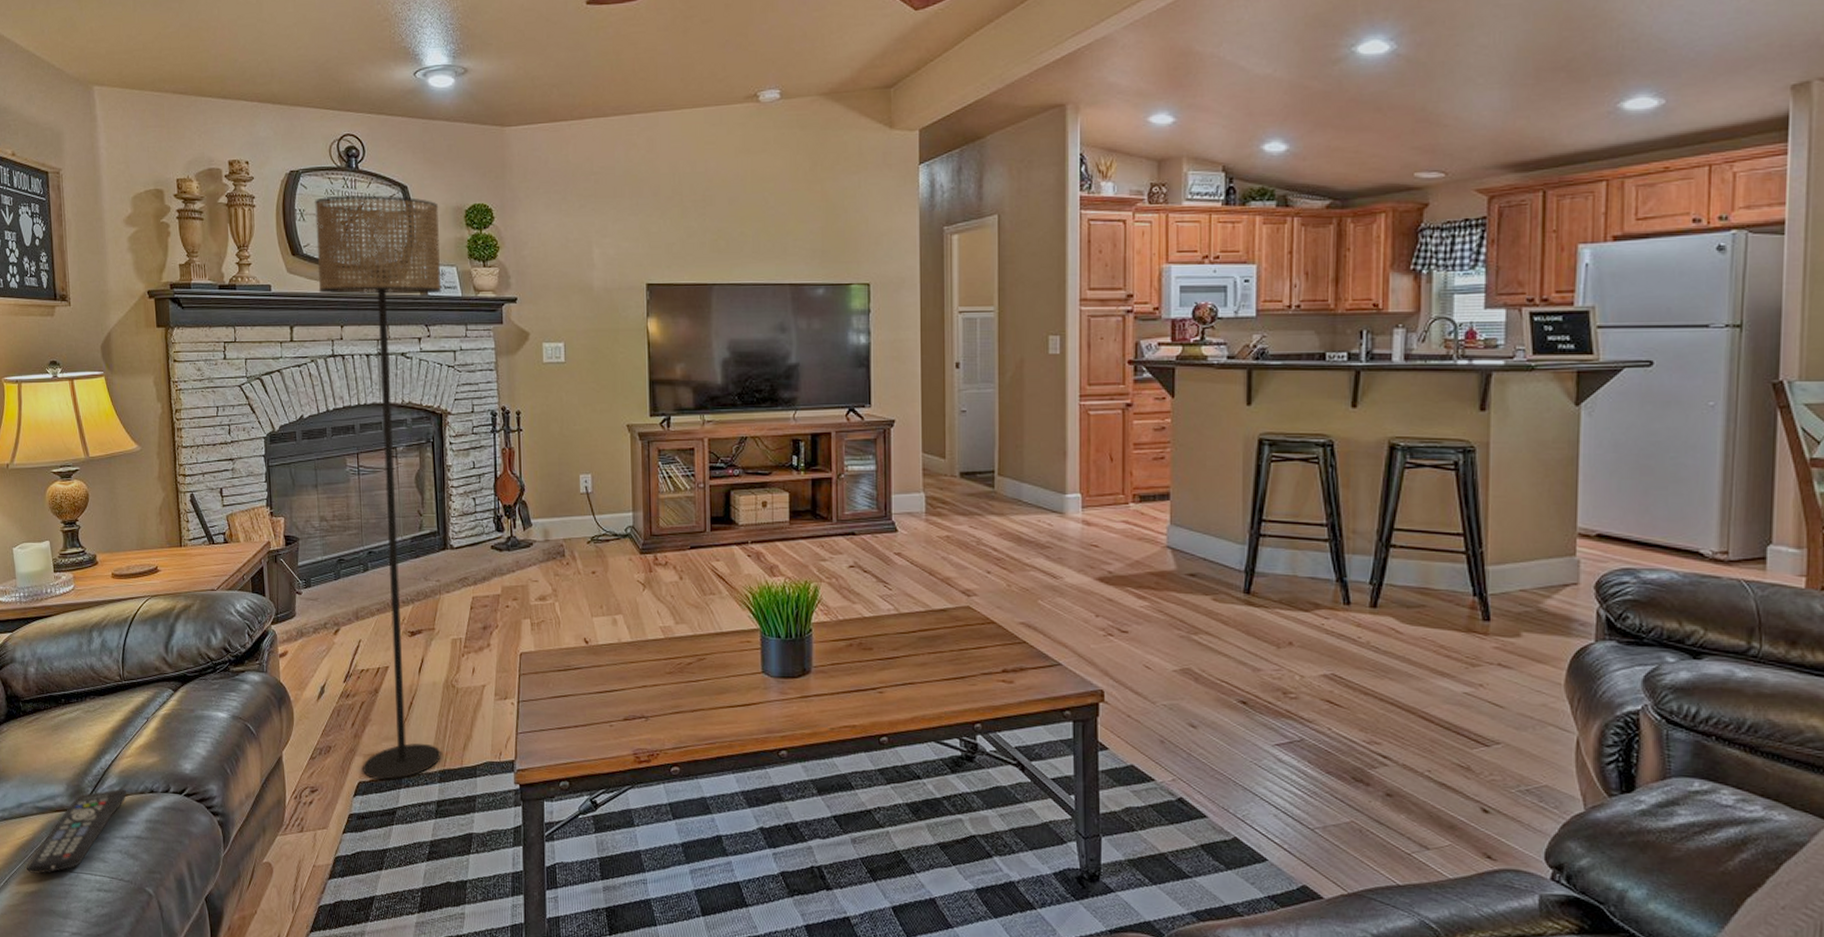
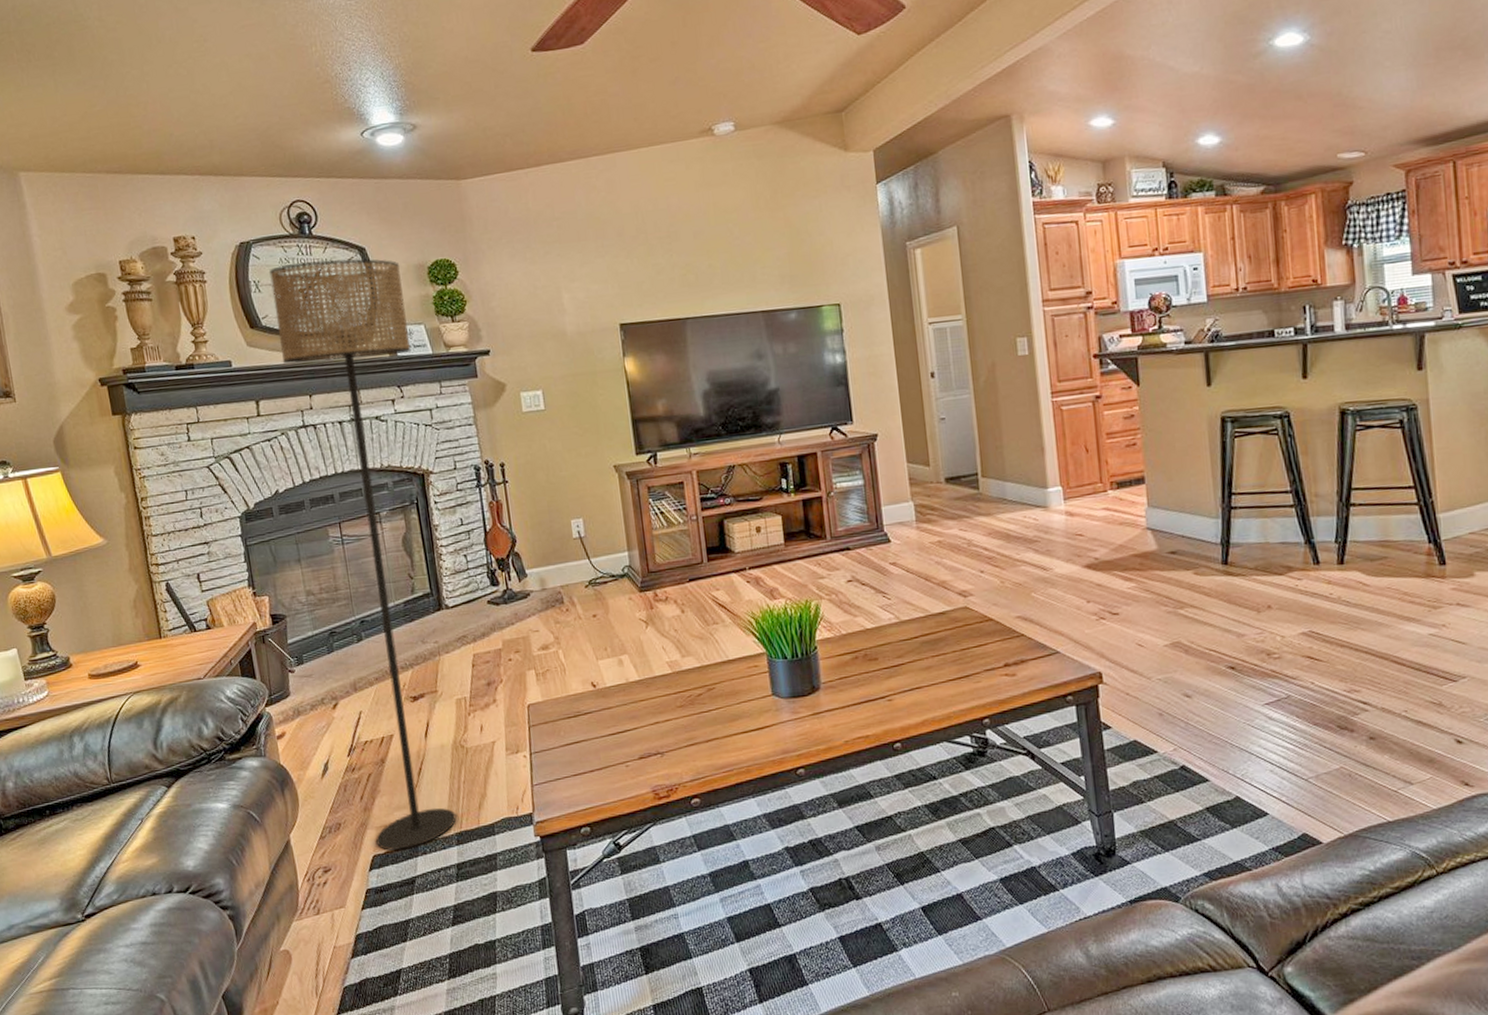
remote control: present [26,789,127,874] -> none [24,895,127,996]

